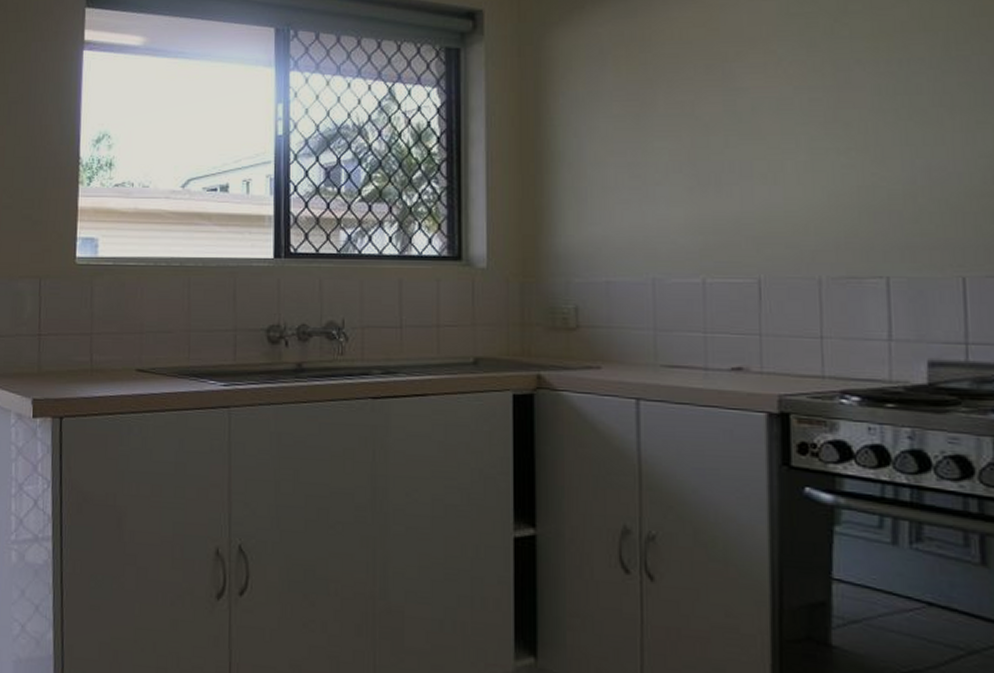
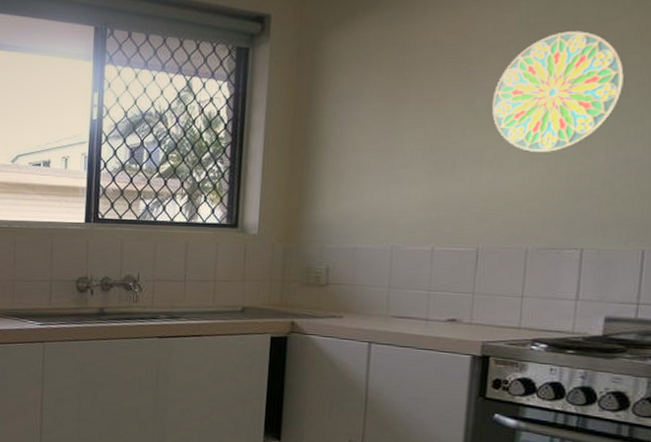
decorative plate: none [757,21,912,162] -> present [492,31,624,152]

